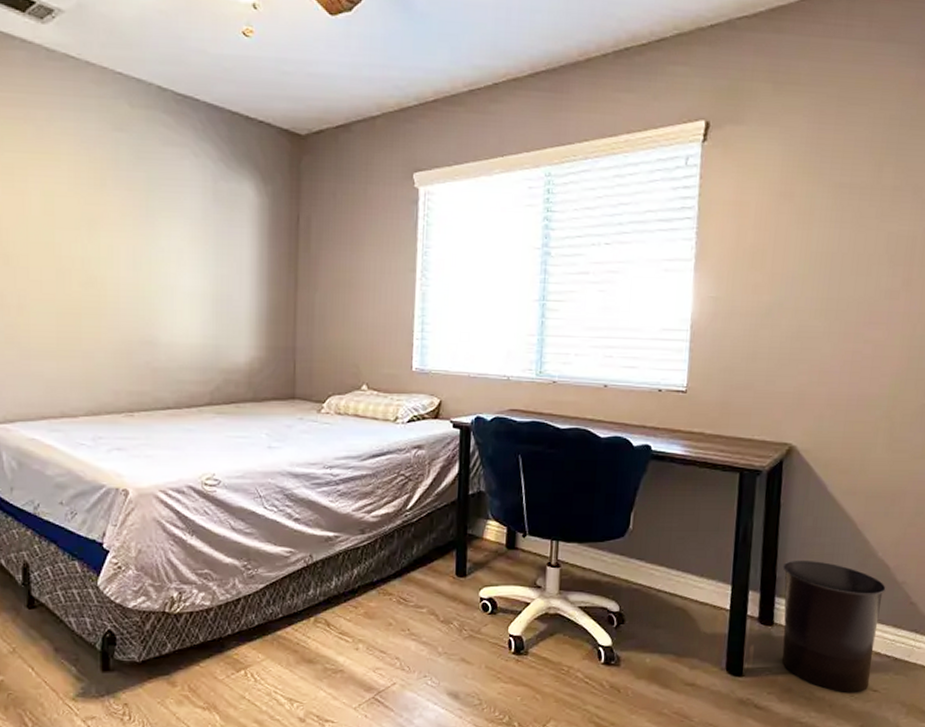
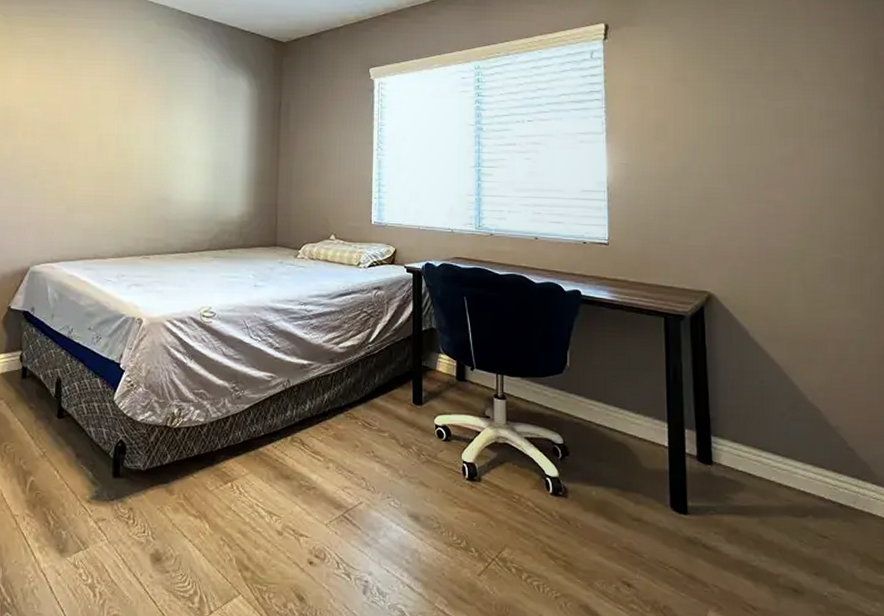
waste bin: present [782,560,886,692] -> none [715,400,820,537]

